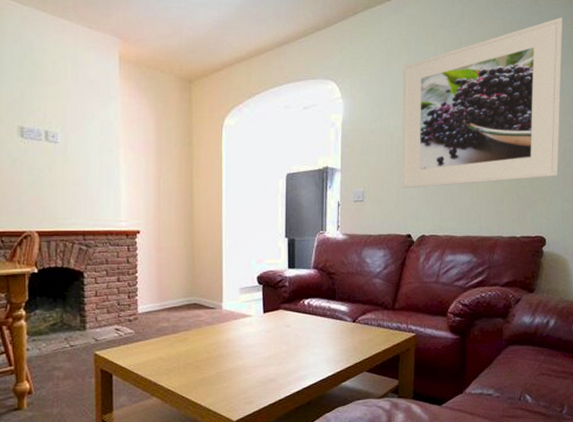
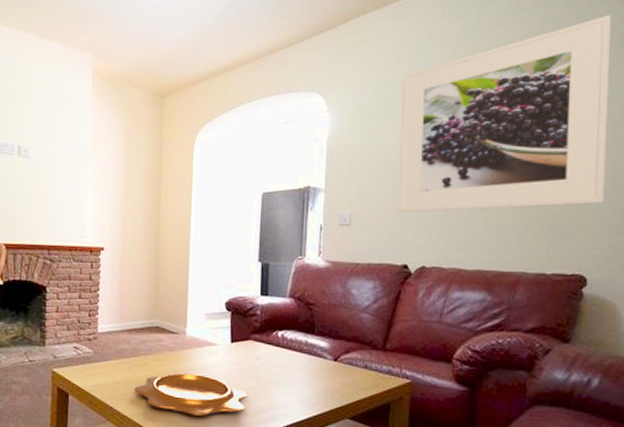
decorative bowl: none [176,344,281,382] -> present [134,373,249,416]

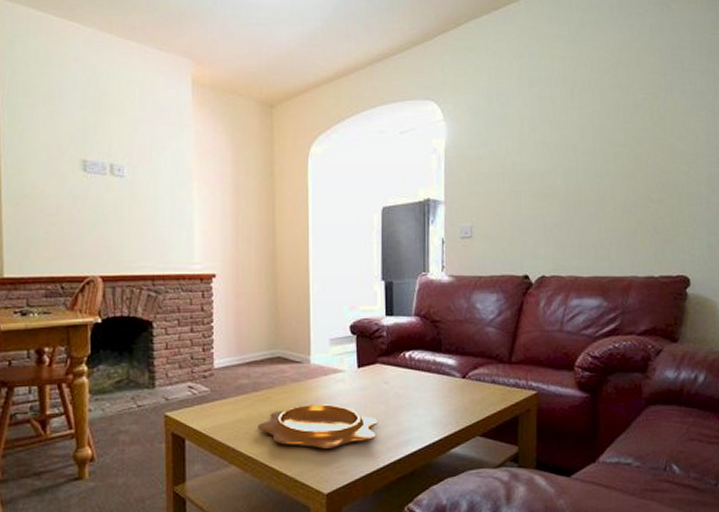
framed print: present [397,15,612,213] -> none [514,23,703,223]

